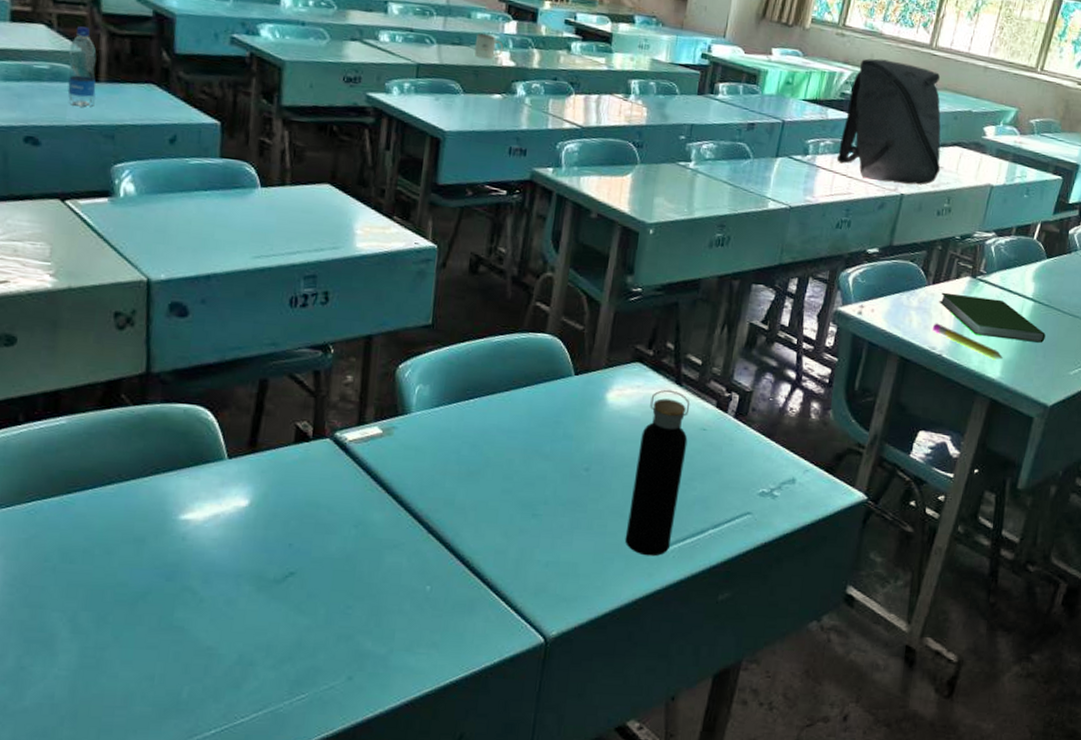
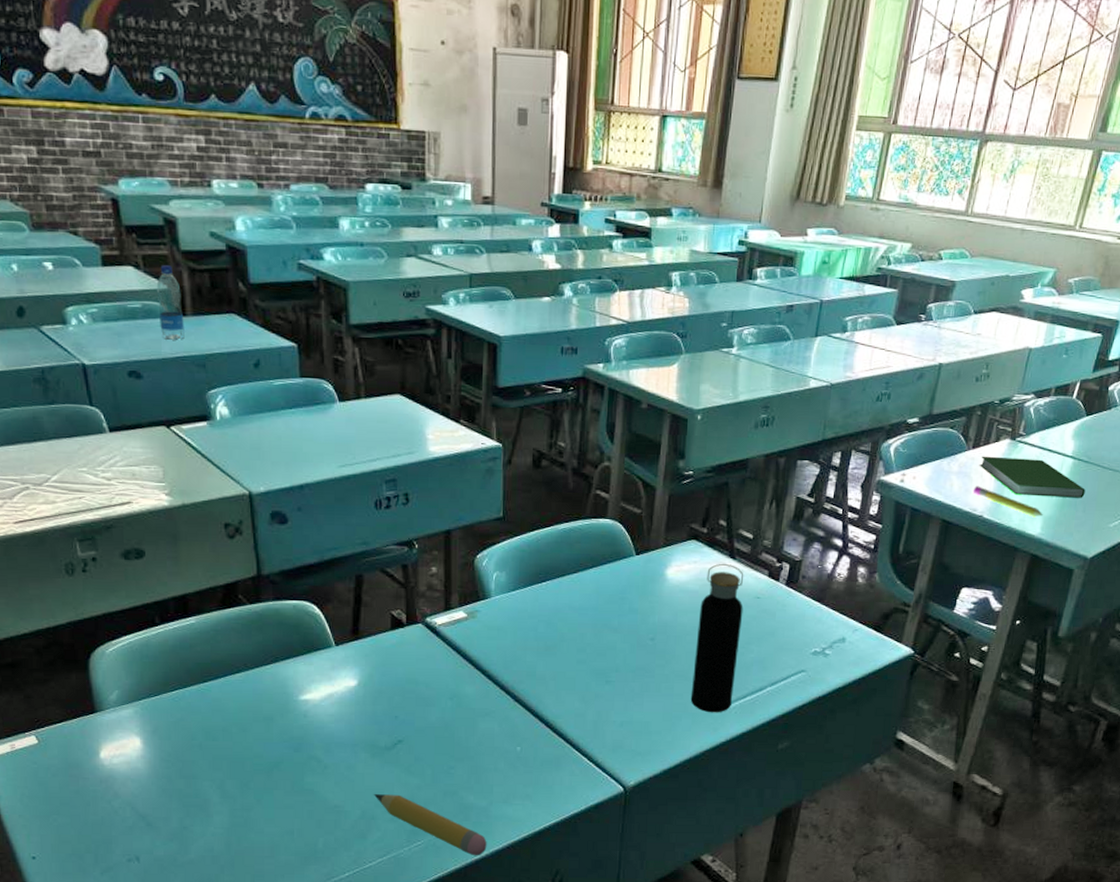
pencil: none [254,635,383,714] -> present [373,794,487,856]
mug: present [473,33,504,61] -> none [521,239,549,265]
backpack: present [836,58,941,185] -> none [874,230,979,354]

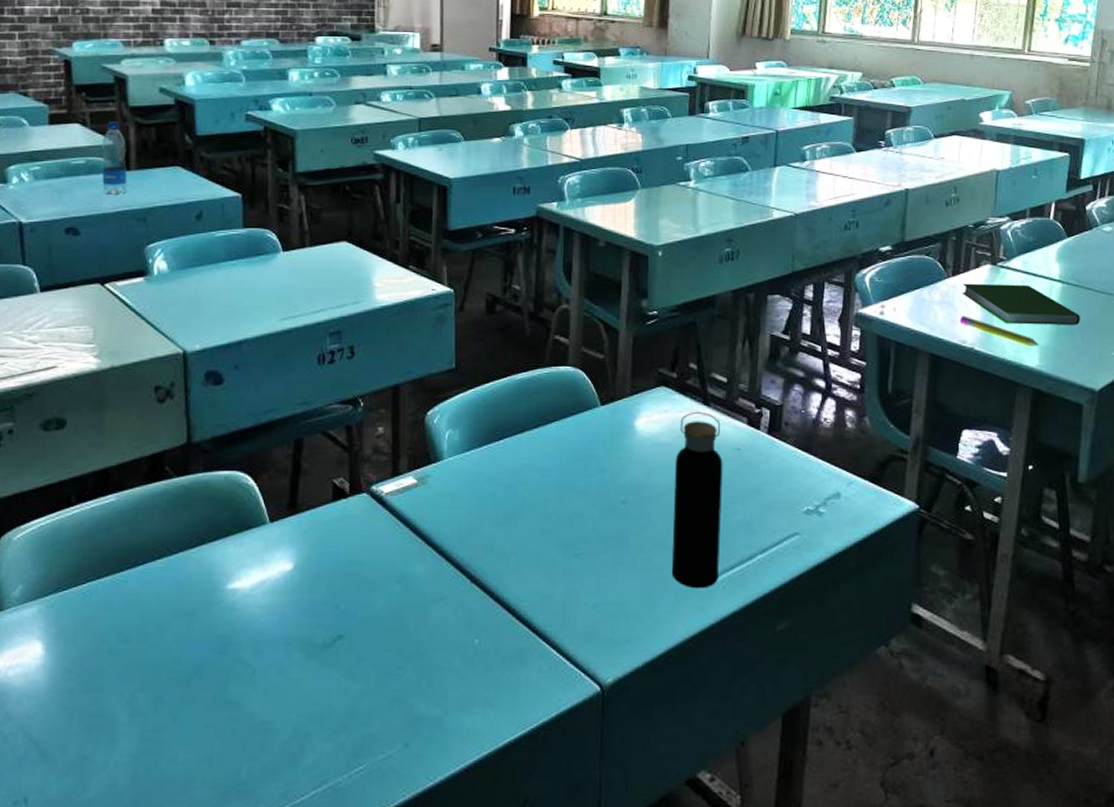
pencil: present [373,794,487,856] -> none [308,705,441,783]

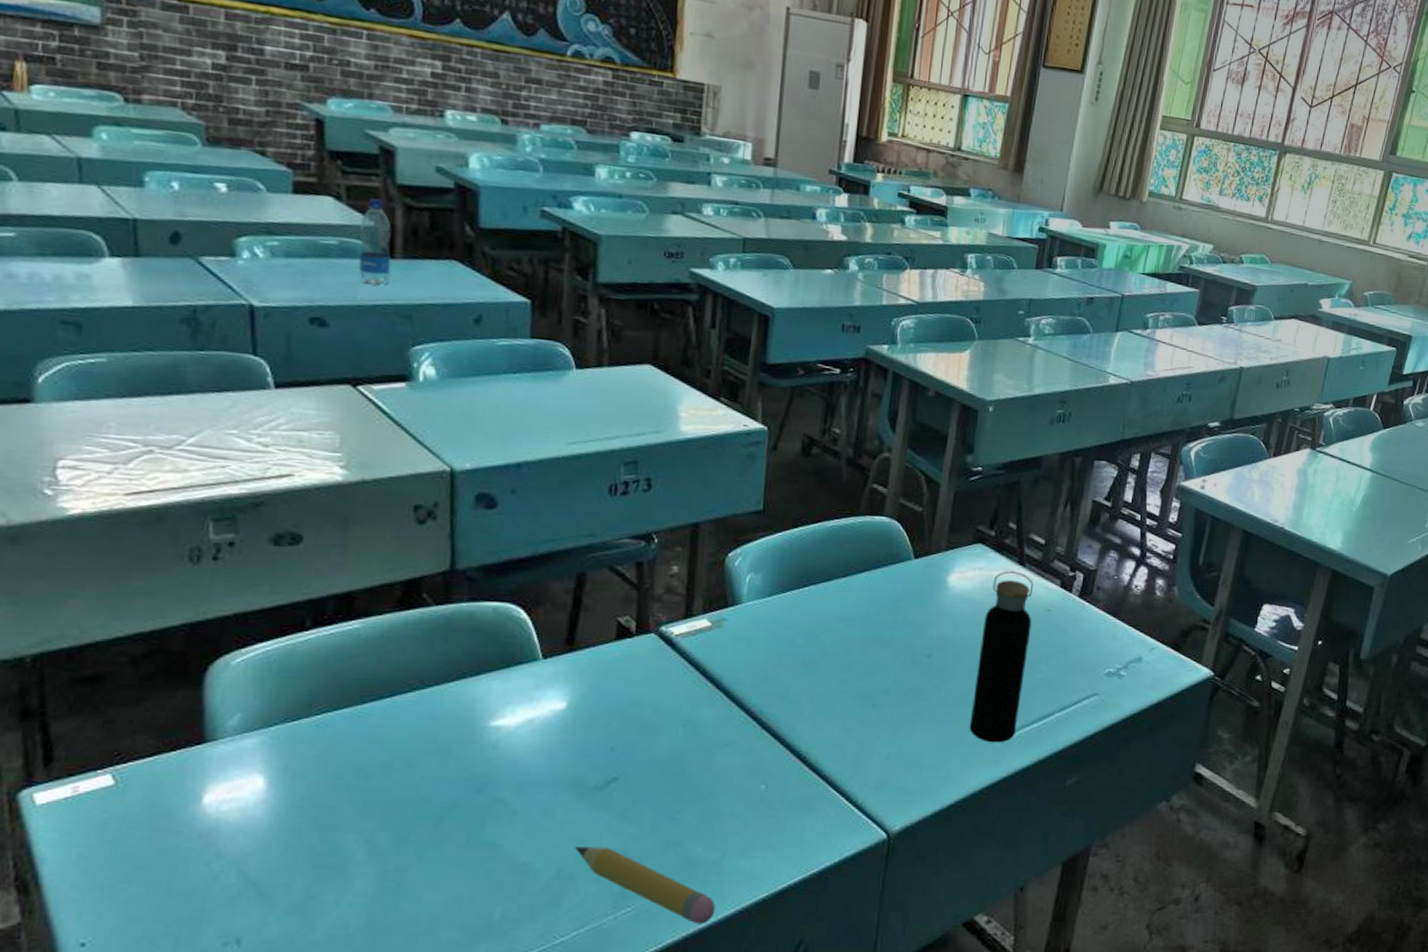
pencil: none [308,705,441,783] -> present [574,847,716,924]
pencil: present [959,315,1039,347] -> none [1274,495,1343,531]
hardcover book: present [962,283,1080,325] -> none [1280,464,1384,513]

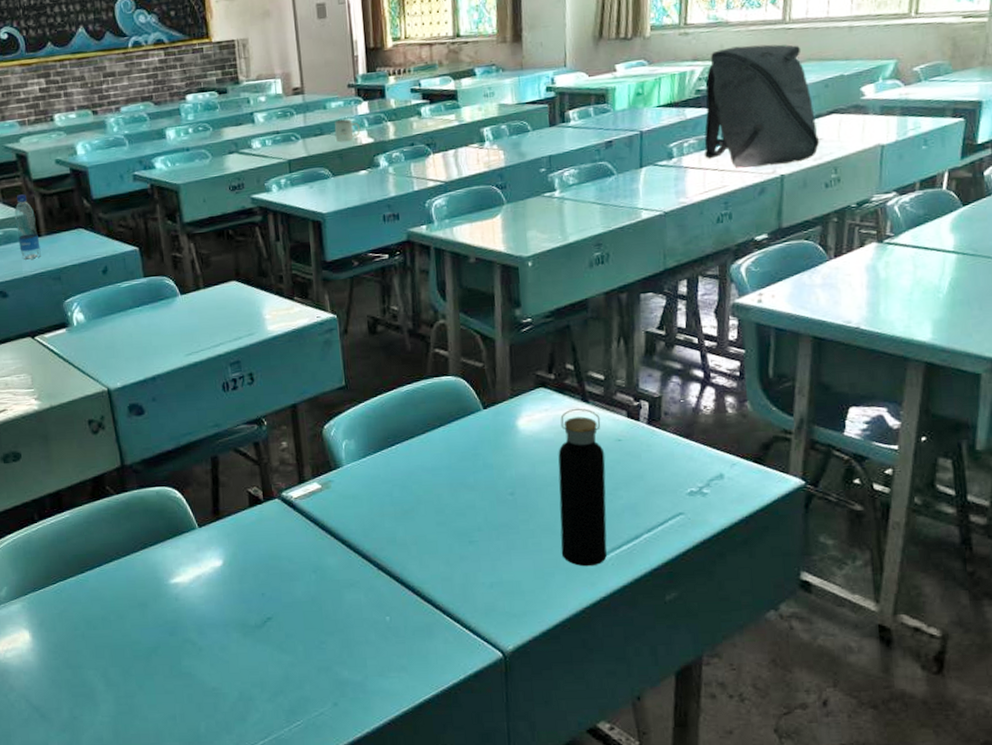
pencil: present [574,847,716,924] -> none [248,673,367,734]
mug: none [803,206,835,235] -> present [334,119,361,143]
backpack: none [1176,232,1279,358] -> present [703,44,820,169]

